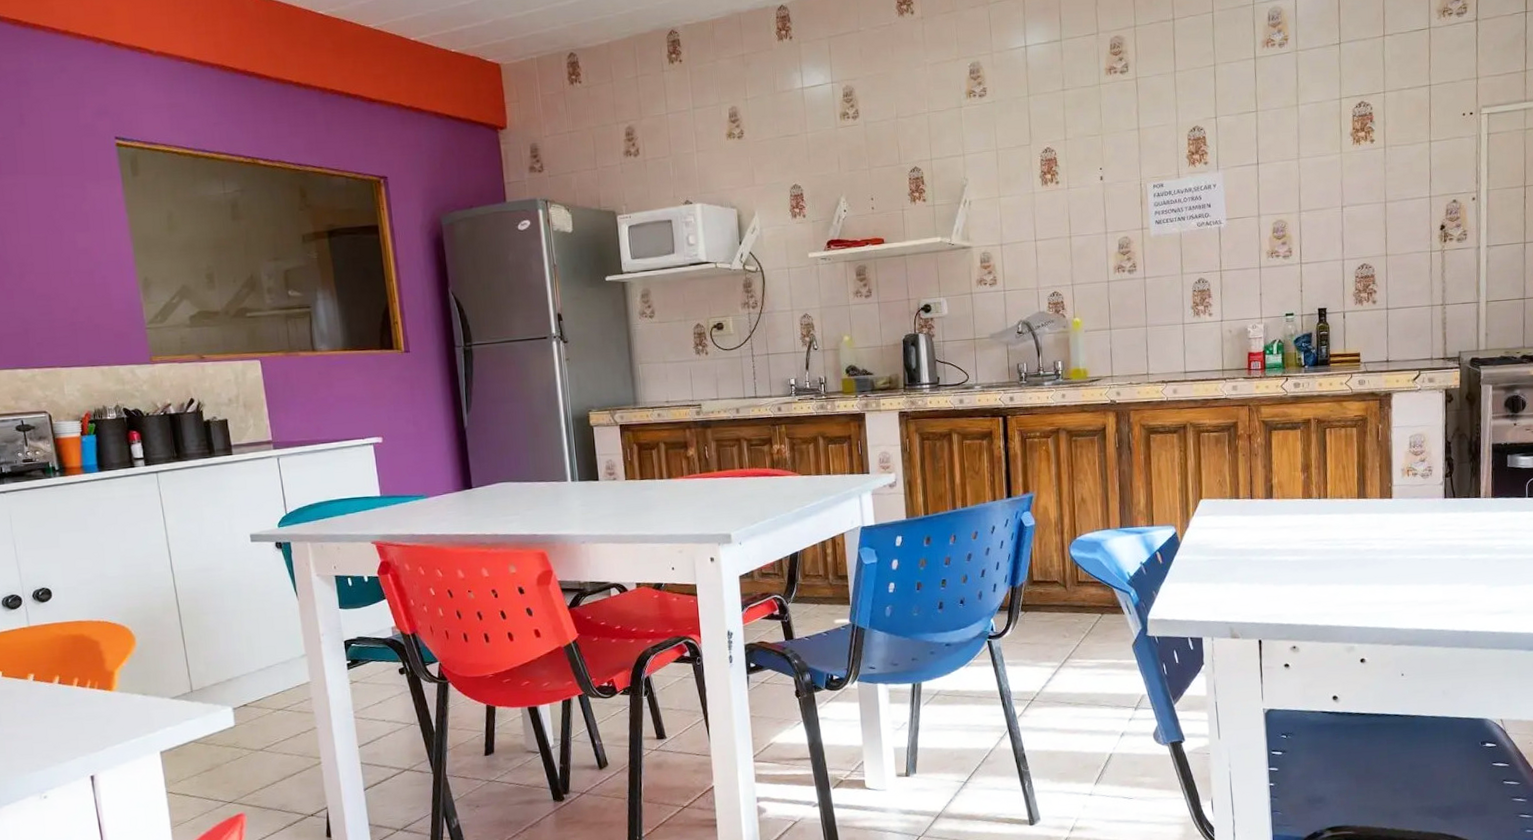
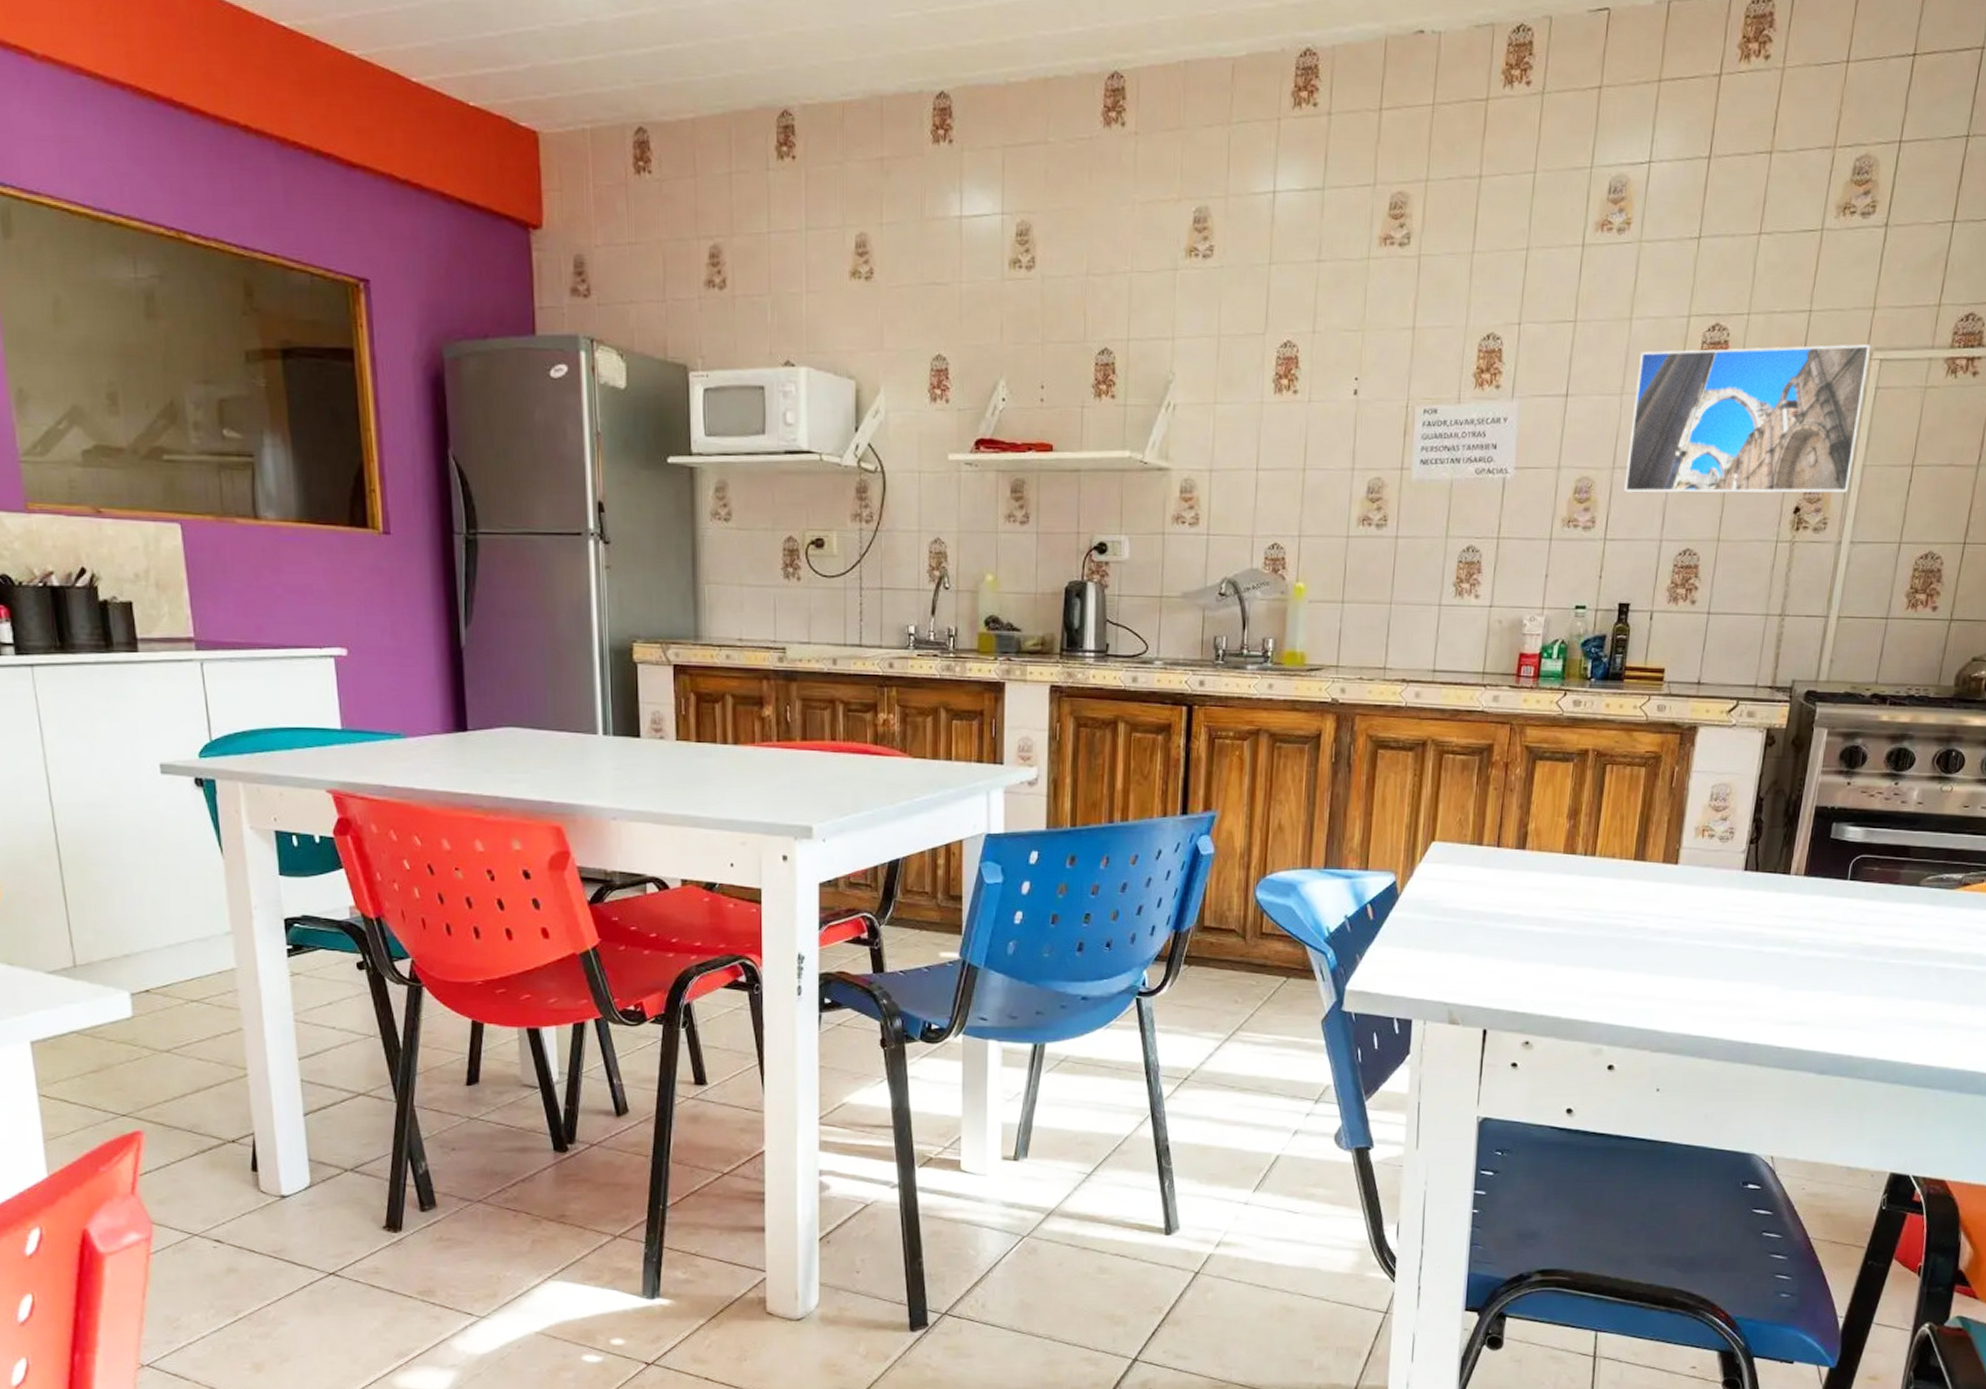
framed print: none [1308,104,1479,228] -> present [1624,344,1870,494]

